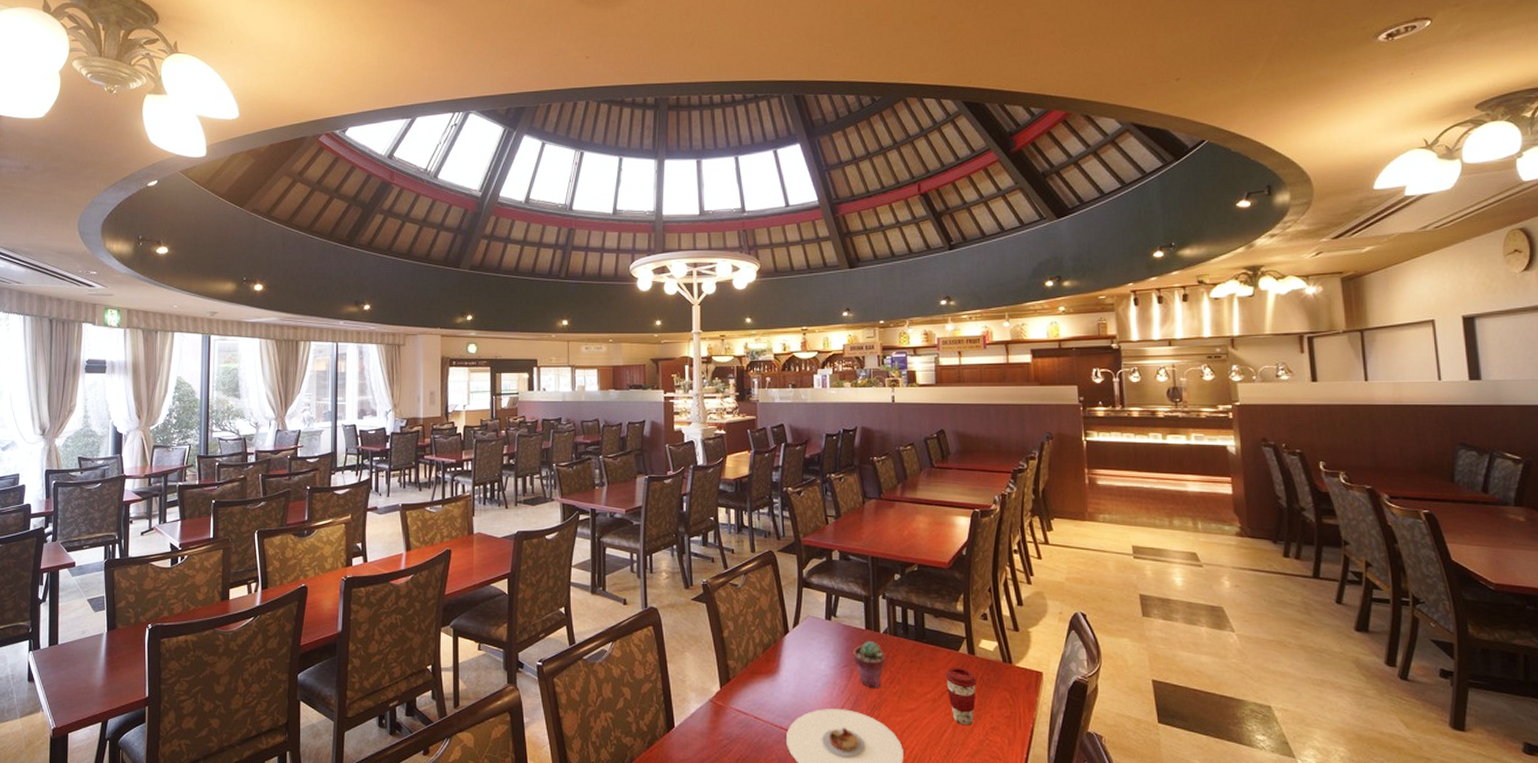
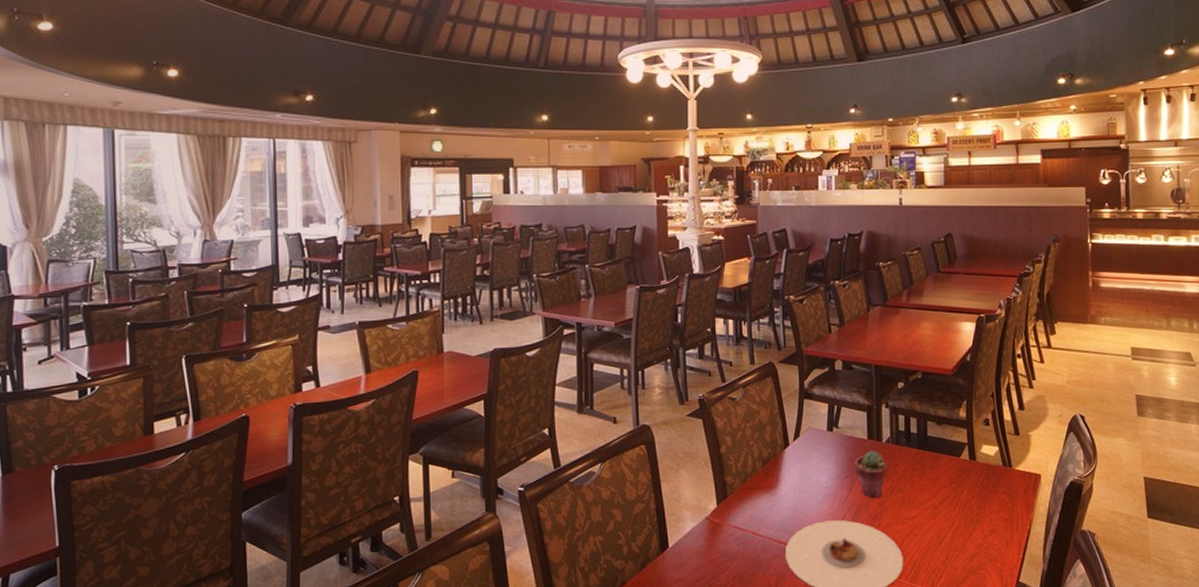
coffee cup: present [945,668,976,726] -> none [946,474,977,530]

